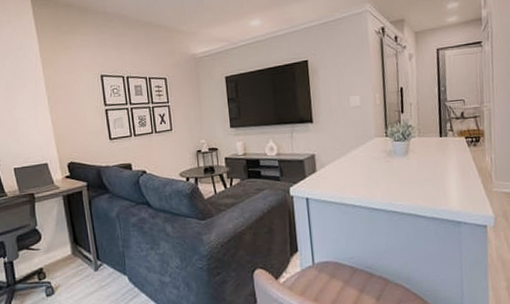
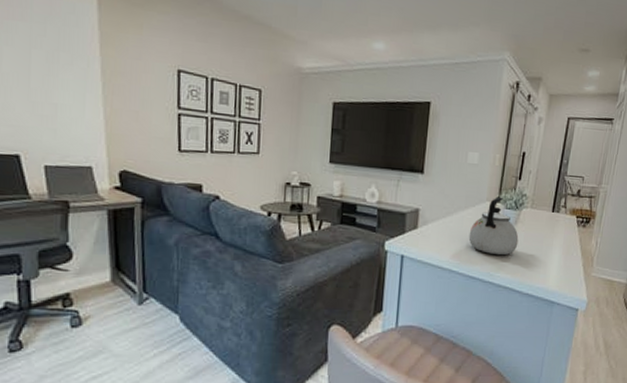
kettle: none [364,131,413,185] -> present [468,197,519,256]

